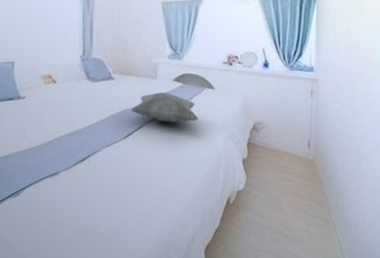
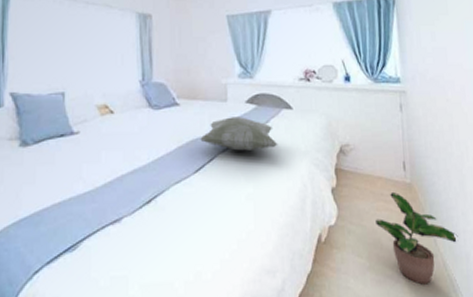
potted plant: none [279,165,350,245] -> present [376,191,459,285]

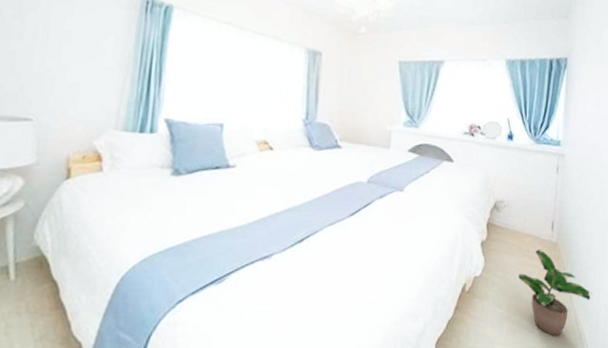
decorative pillow: present [200,117,278,151] -> none [358,164,435,199]

